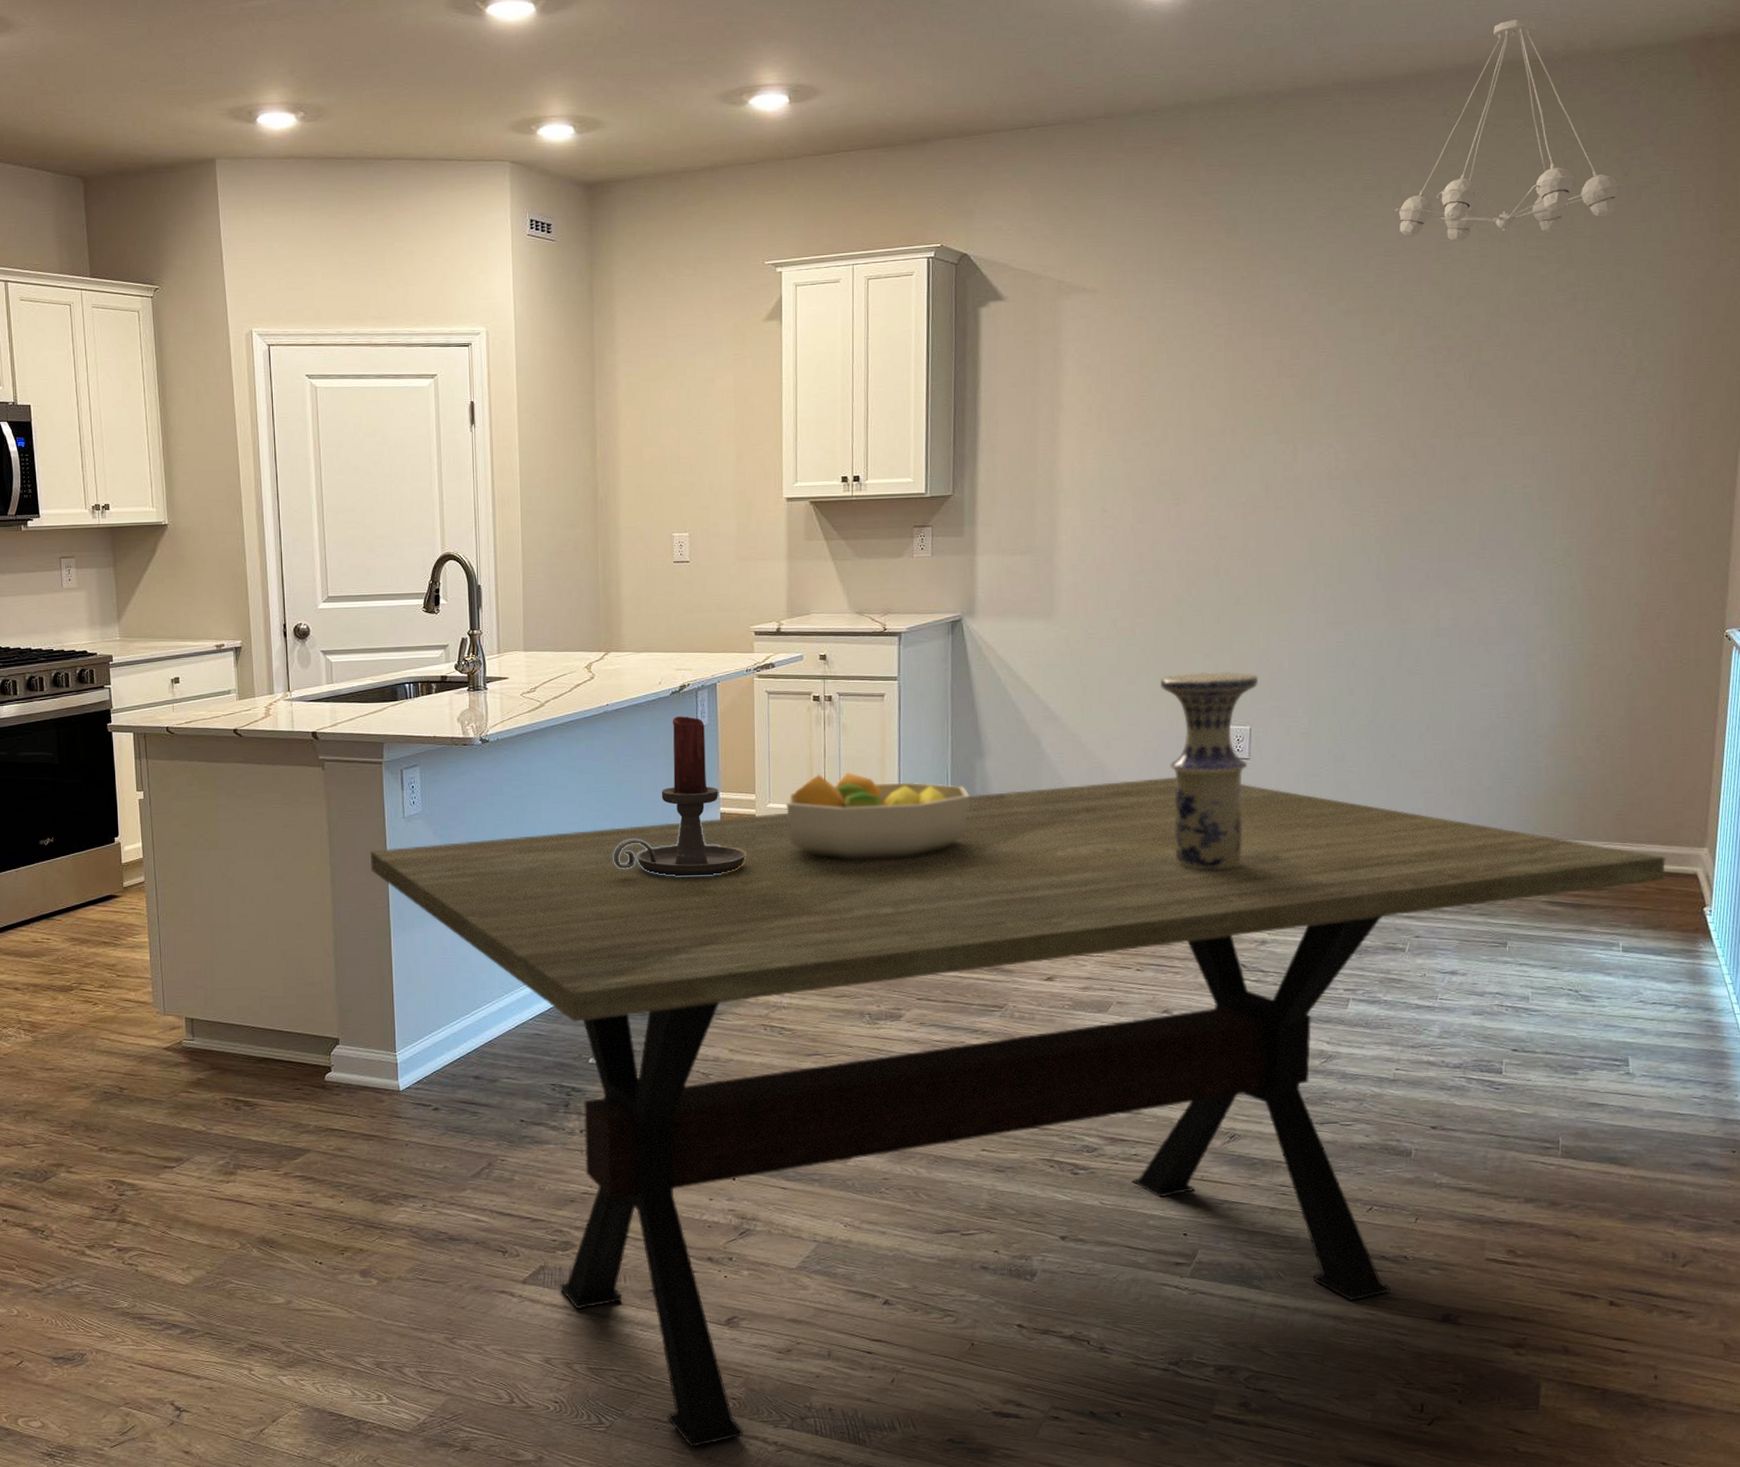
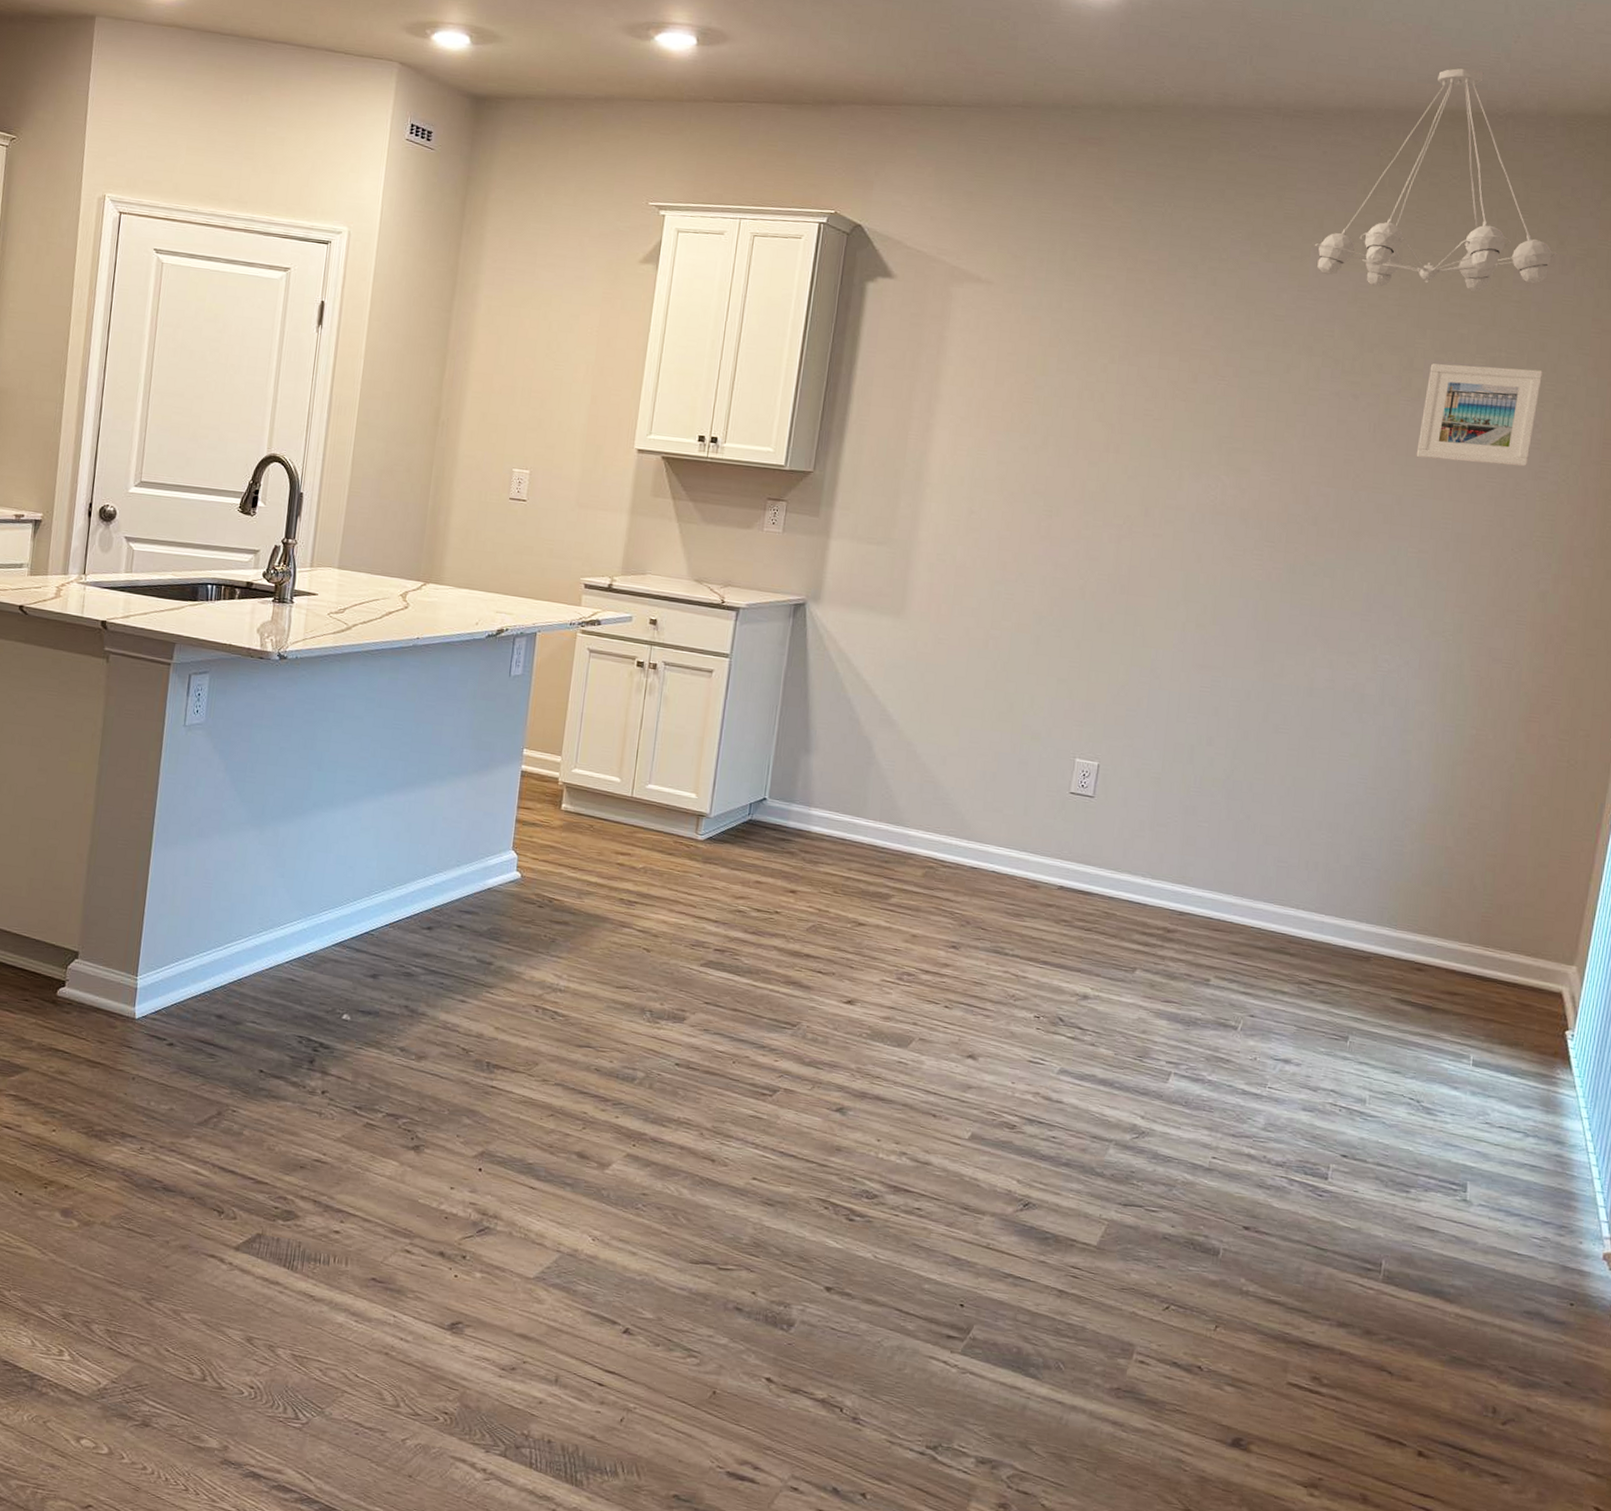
dining table: present [370,777,1666,1448] -> none [140,755,1530,1462]
candle holder: present [613,716,747,877] -> none [400,661,543,836]
fruit bowl: present [786,772,970,860] -> none [592,745,790,848]
vase: present [1161,672,1258,870] -> none [1001,695,1113,913]
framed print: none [1511,299,1621,399] -> present [1416,363,1543,467]

